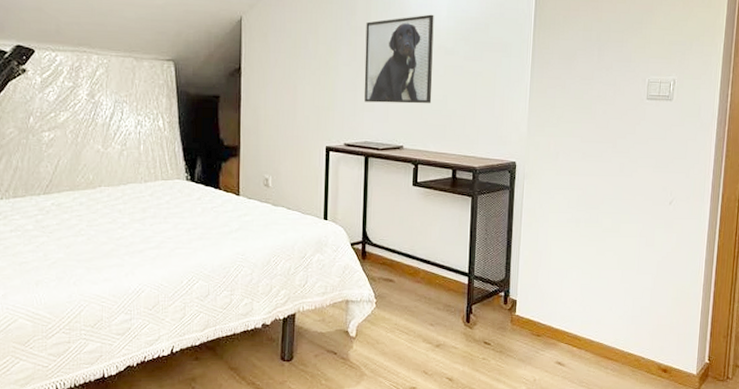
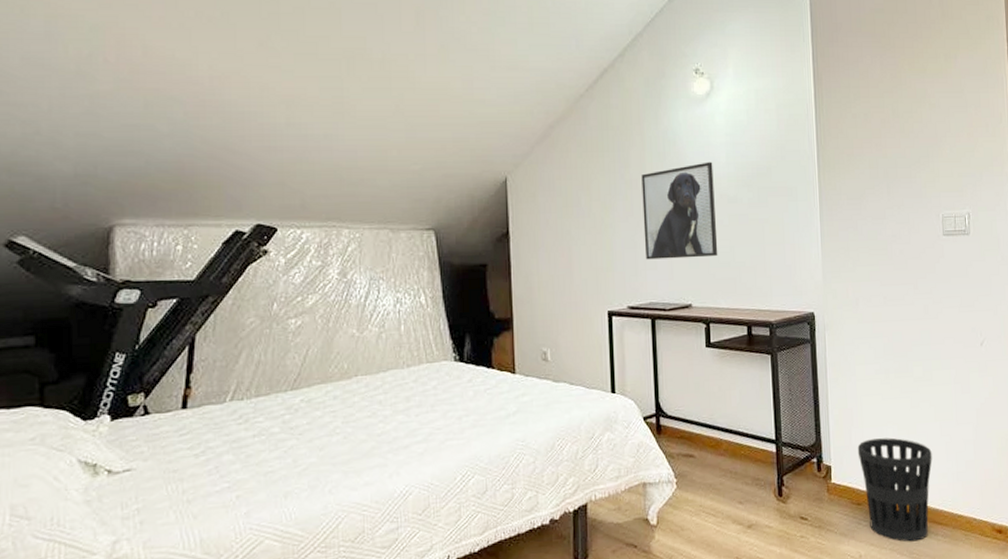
wastebasket: none [542,280,611,372] -> present [857,437,932,542]

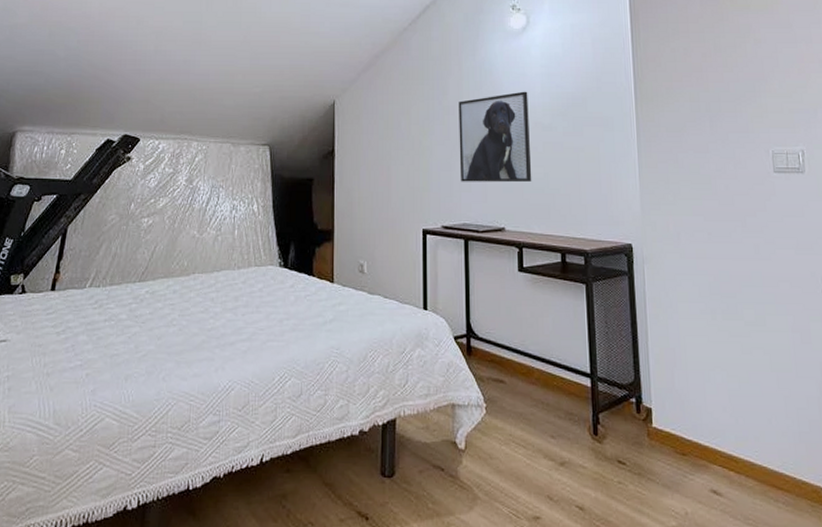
wastebasket: present [857,437,932,542] -> none [681,384,769,505]

